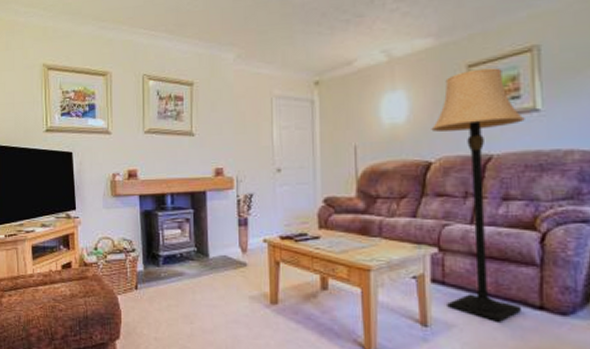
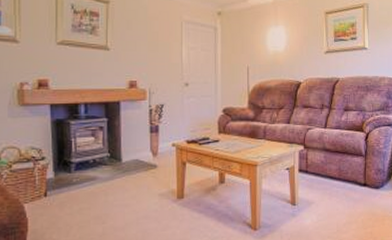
lamp: present [431,67,525,322] -> none [301,15,359,197]

